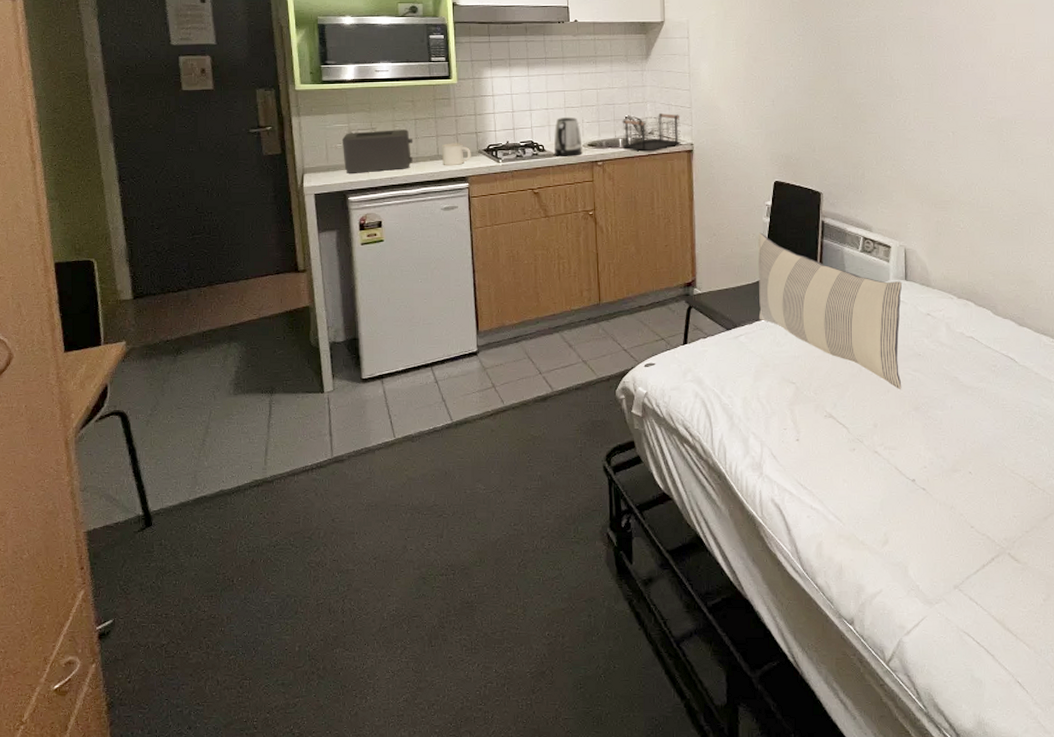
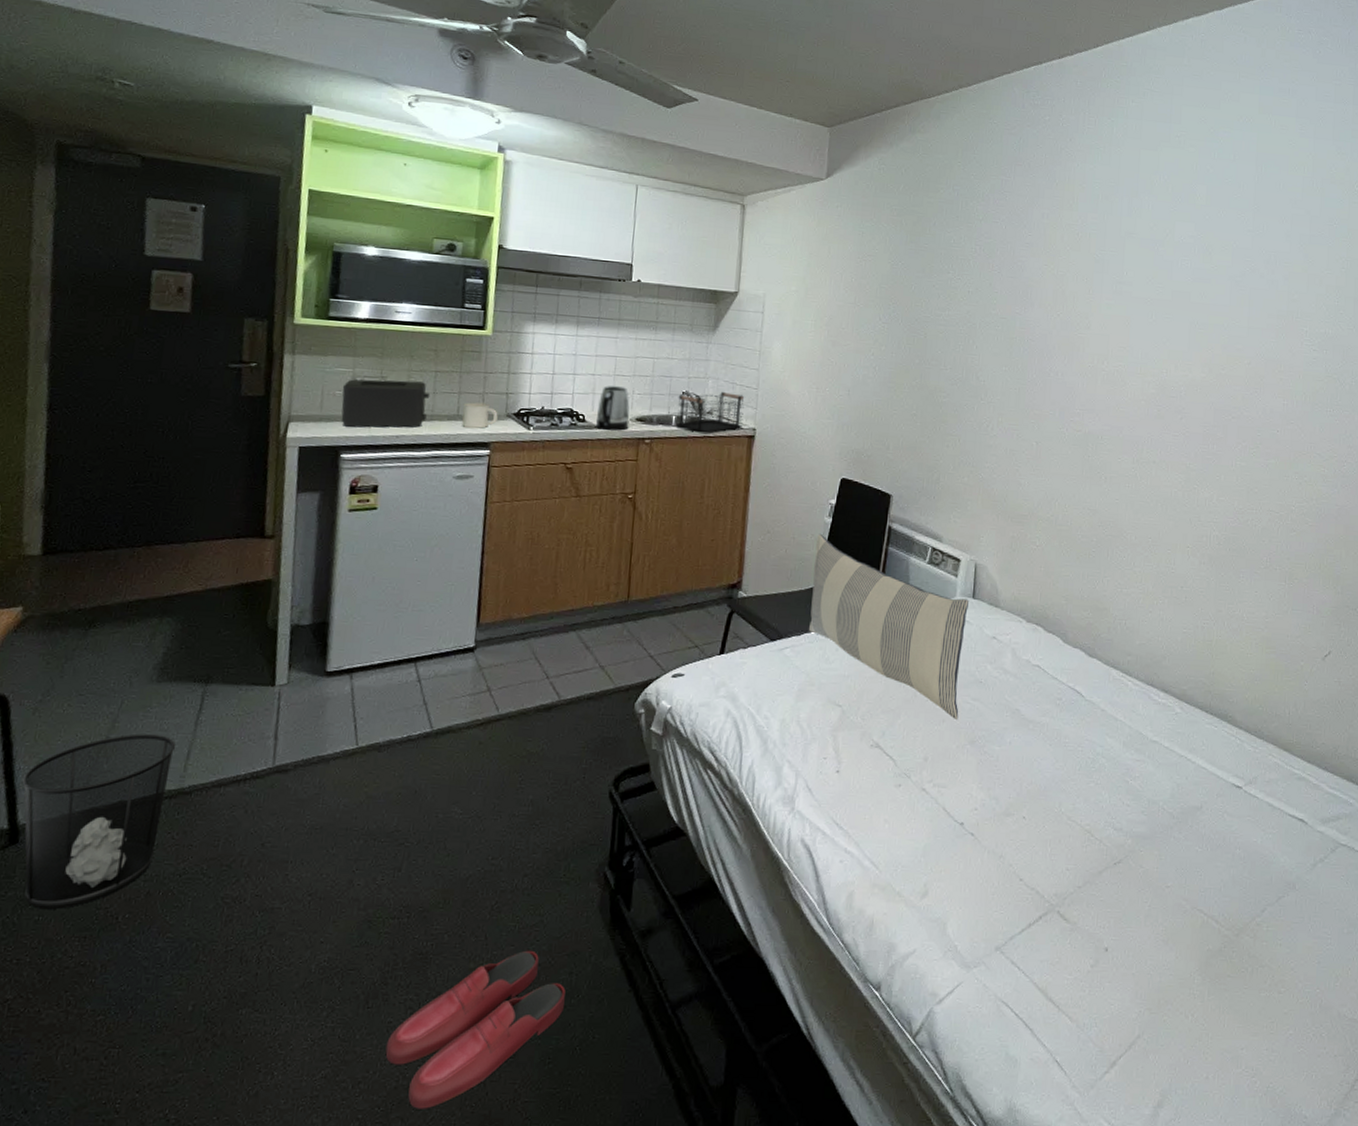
waste bin: none [147,437,256,576] -> present [22,734,176,910]
slippers: none [450,598,587,725] -> present [385,950,566,1109]

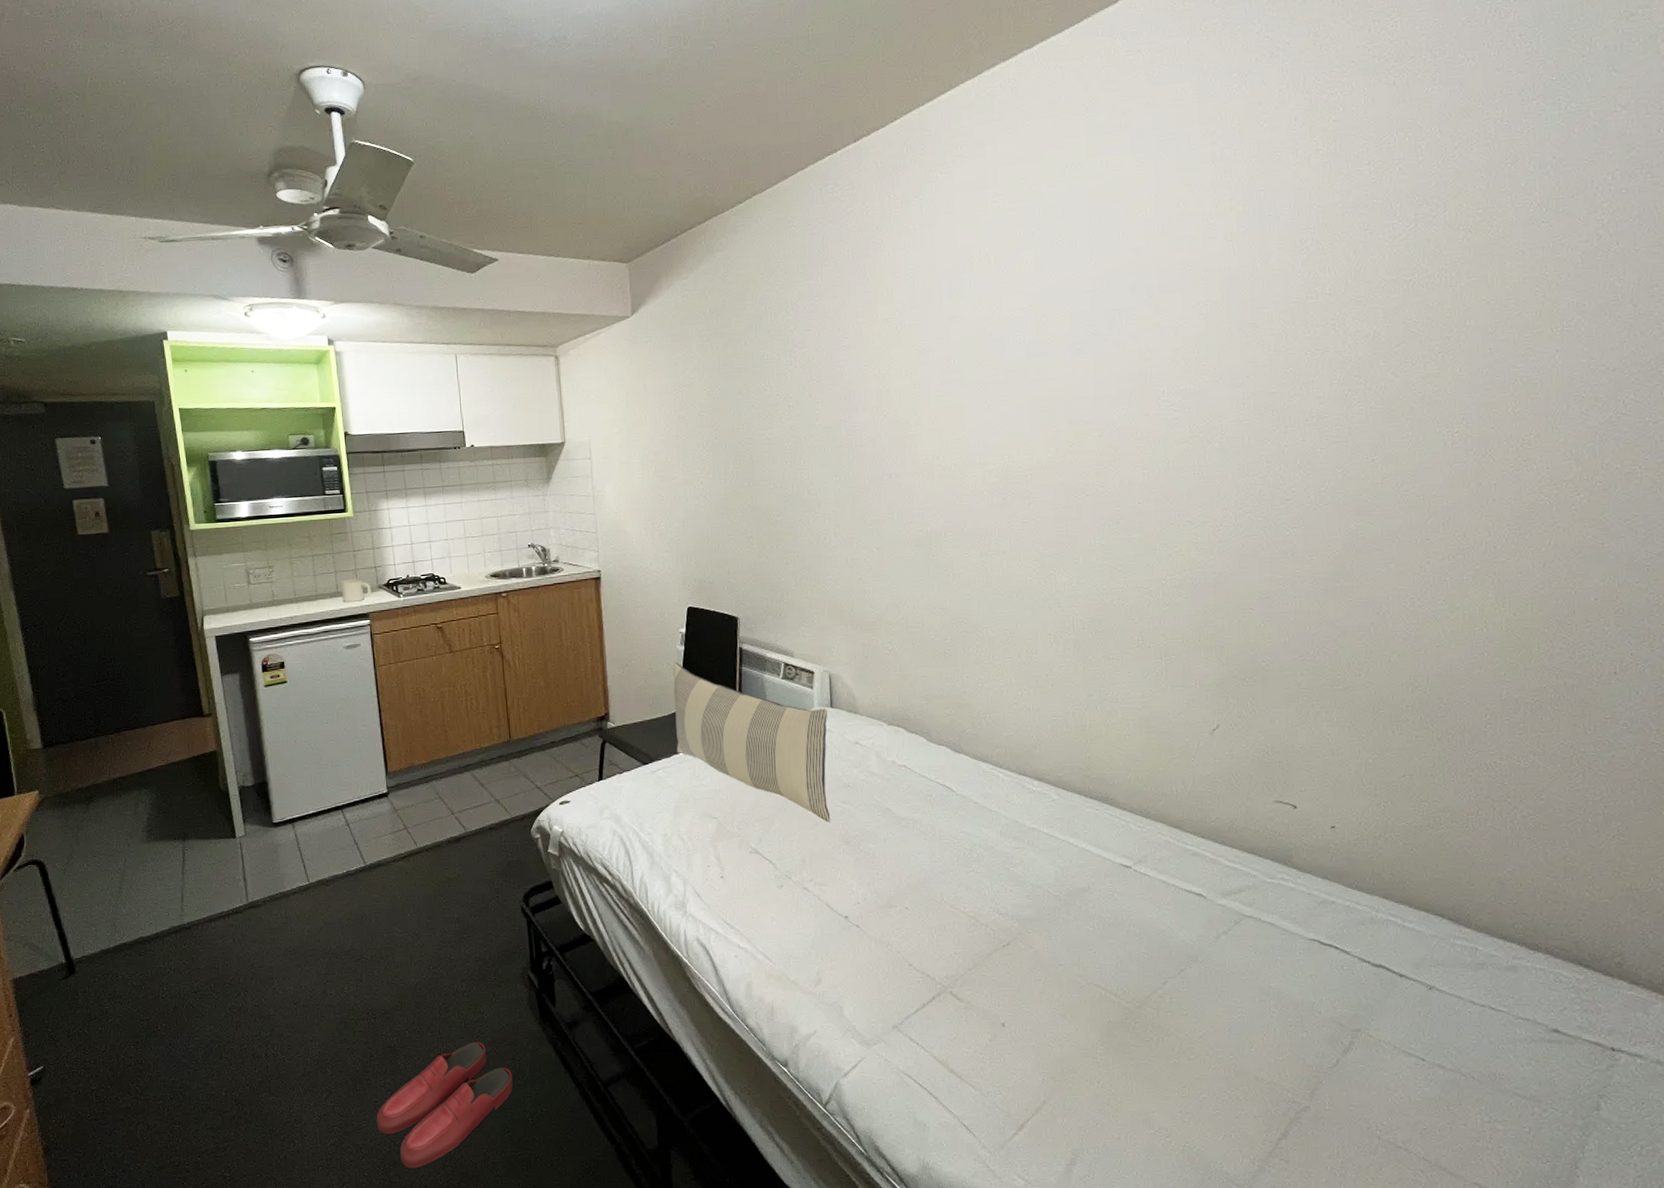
waste bin: present [22,734,176,910] -> none [67,883,173,1023]
toaster: present [341,379,431,428] -> none [240,566,312,614]
kettle: present [596,385,630,432] -> none [455,546,486,590]
dish rack: present [676,391,744,435] -> none [525,539,588,582]

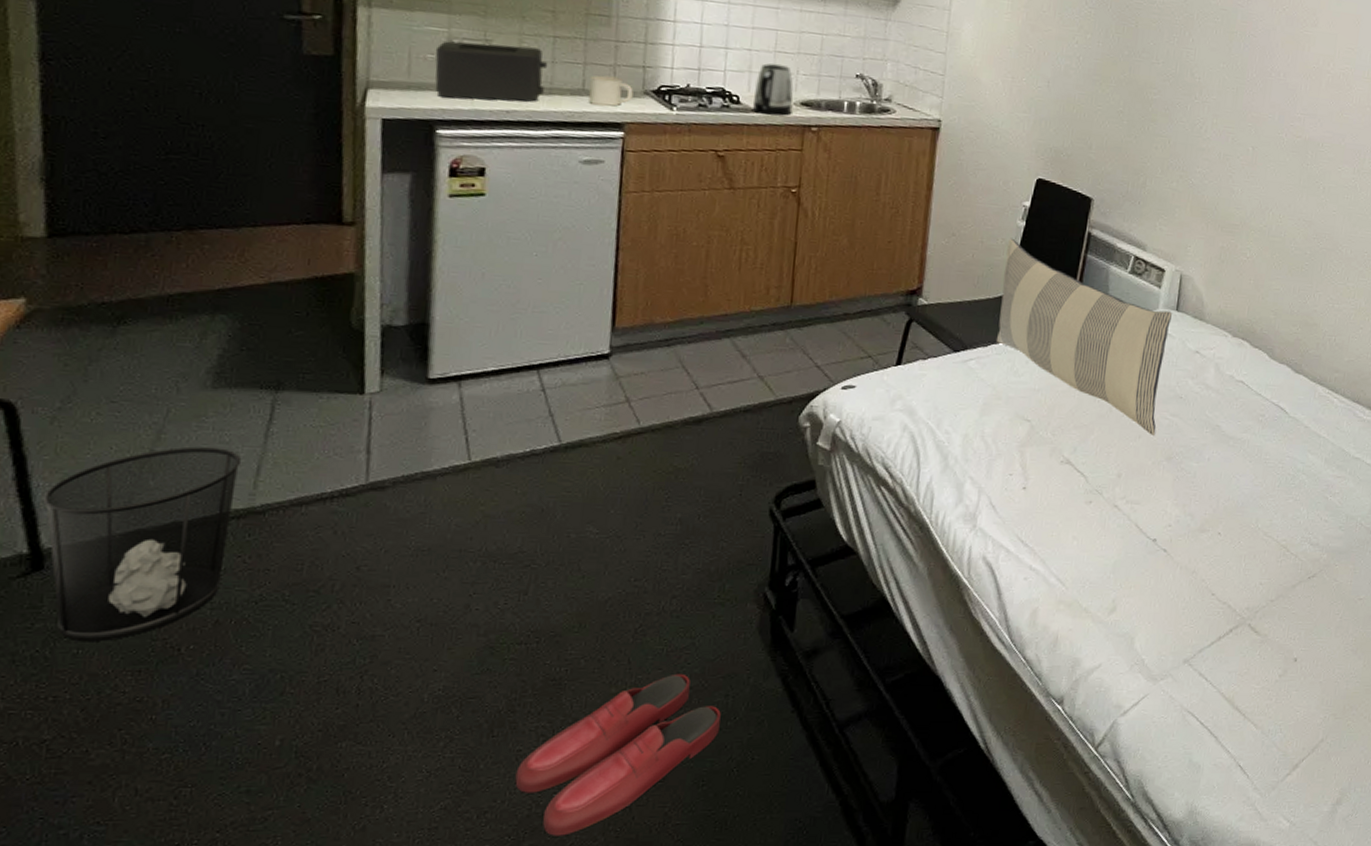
waste bin: none [67,883,173,1023] -> present [42,446,242,642]
toaster: none [240,566,312,614] -> present [435,41,548,102]
kettle: none [455,546,486,590] -> present [753,62,794,117]

